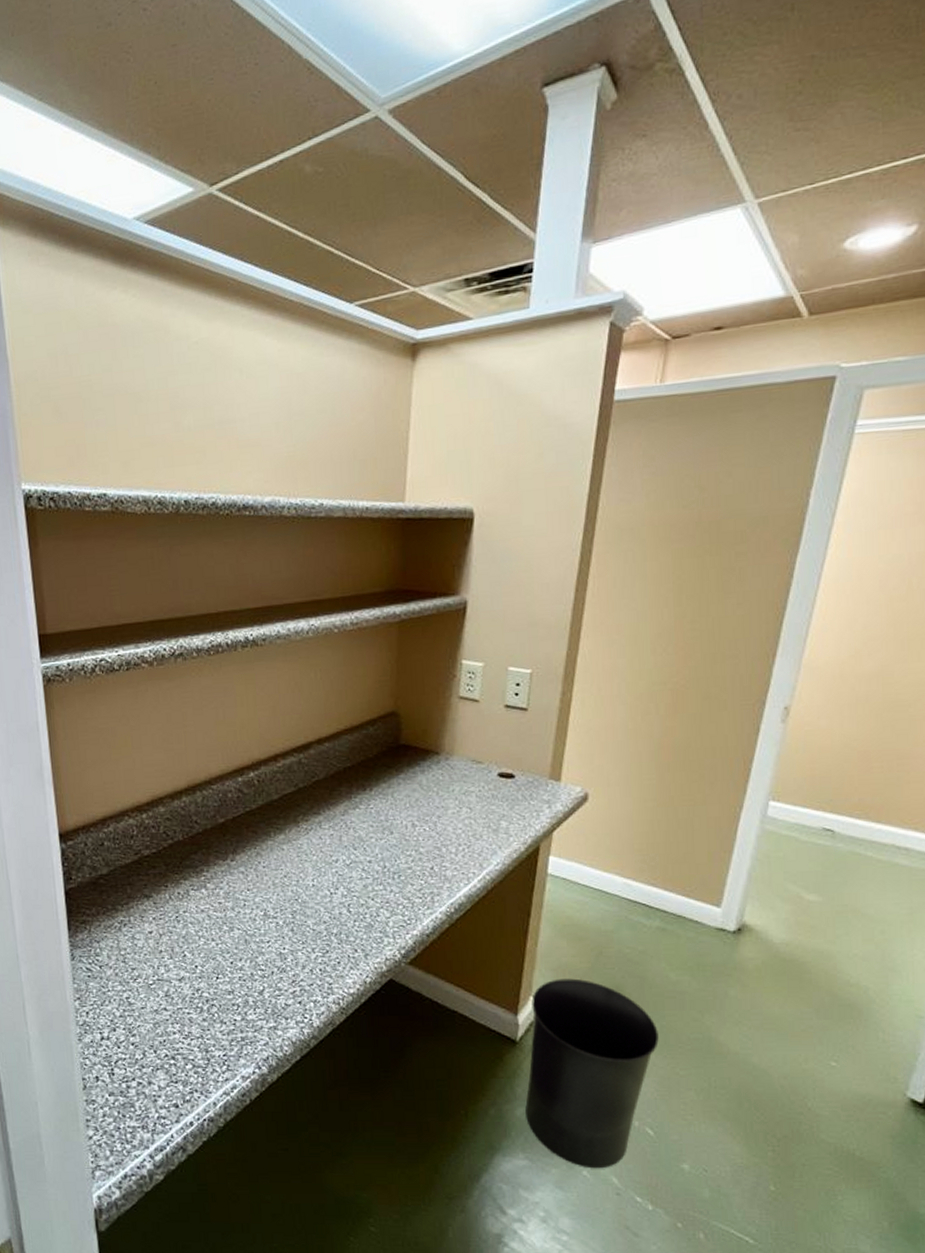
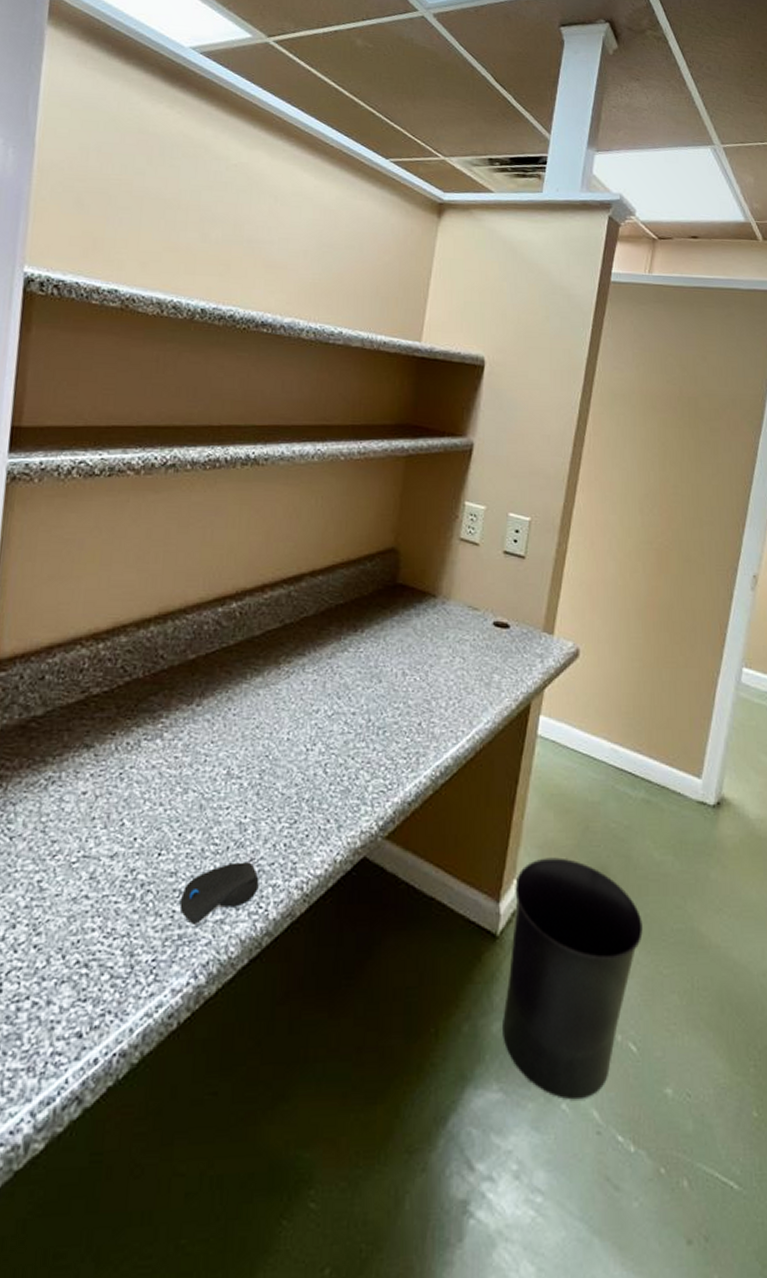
computer mouse: none [239,983,302,1030] -> present [179,862,259,924]

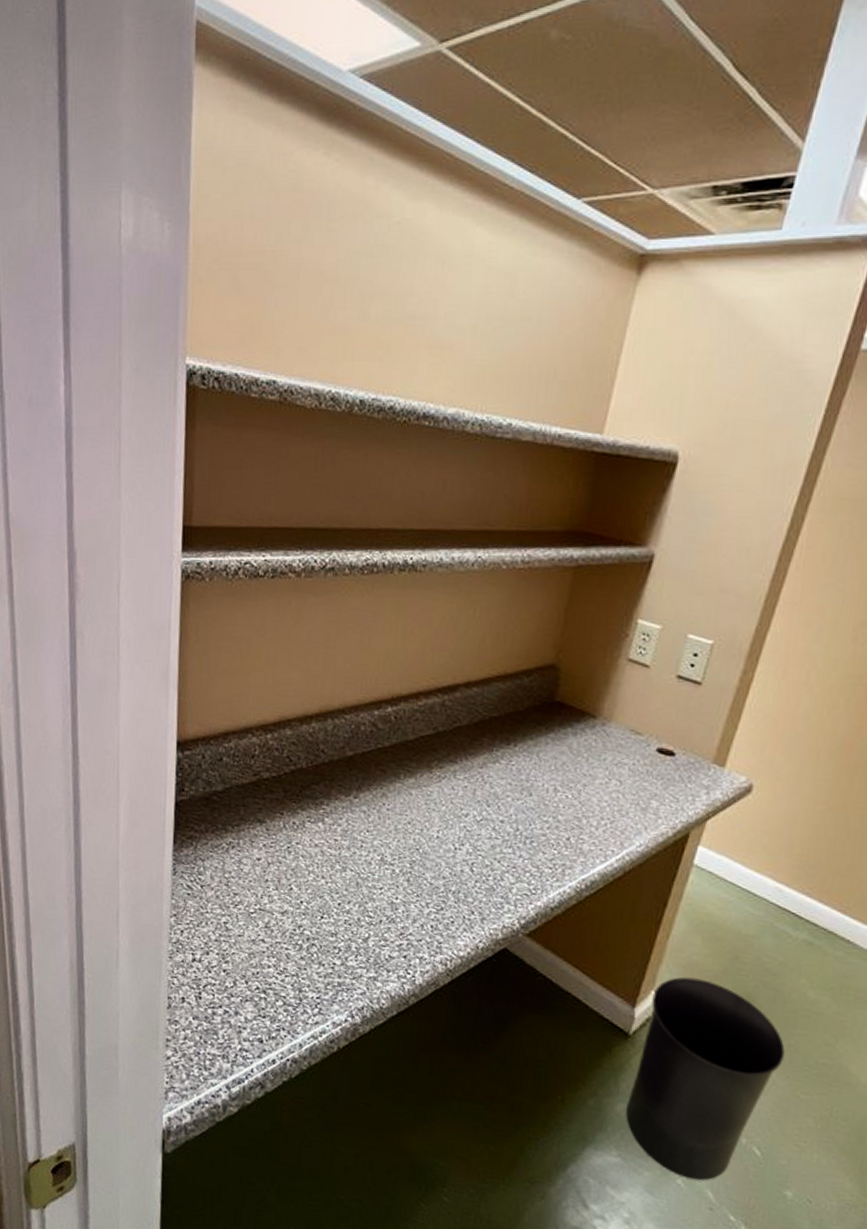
computer mouse: present [179,862,259,924] -> none [339,933,408,977]

